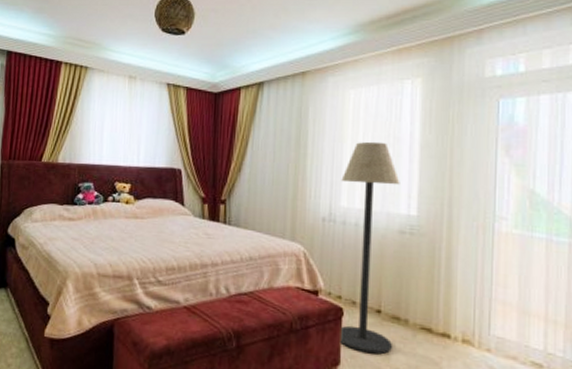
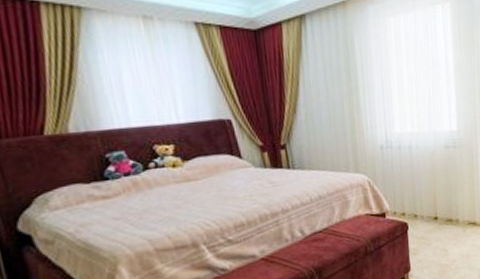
floor lamp: present [339,141,400,355] -> none [392,67,449,255]

